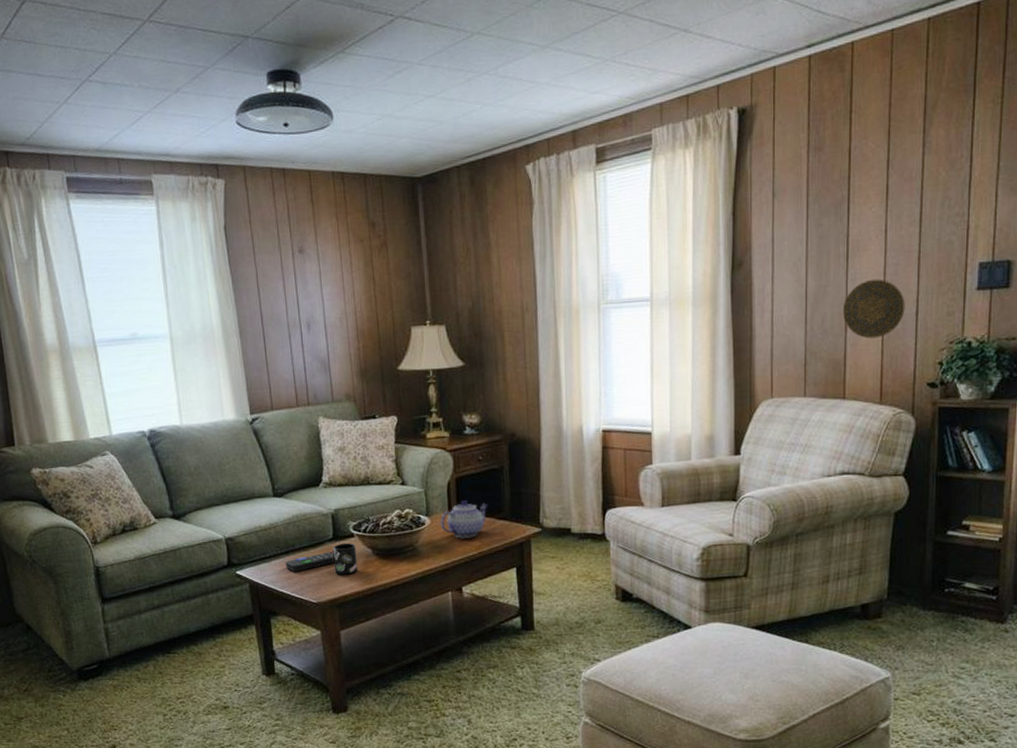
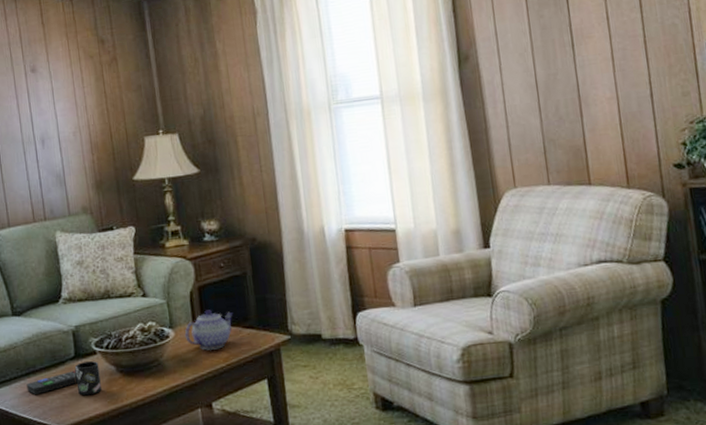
decorative plate: present [842,279,905,339] -> none [575,64,639,124]

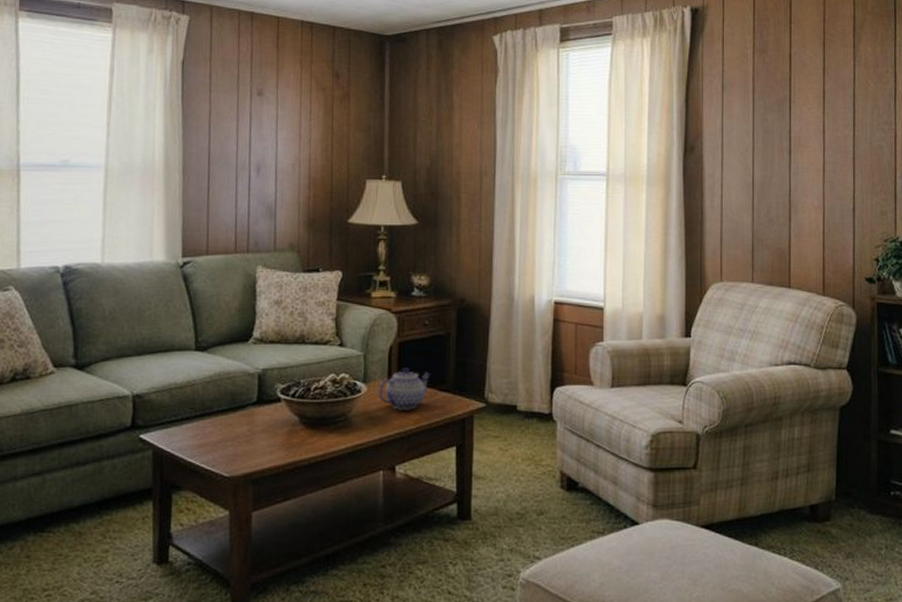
remote control: present [26,370,77,395] -> none [199,417,256,440]
mug: present [74,361,101,396] -> none [253,409,282,445]

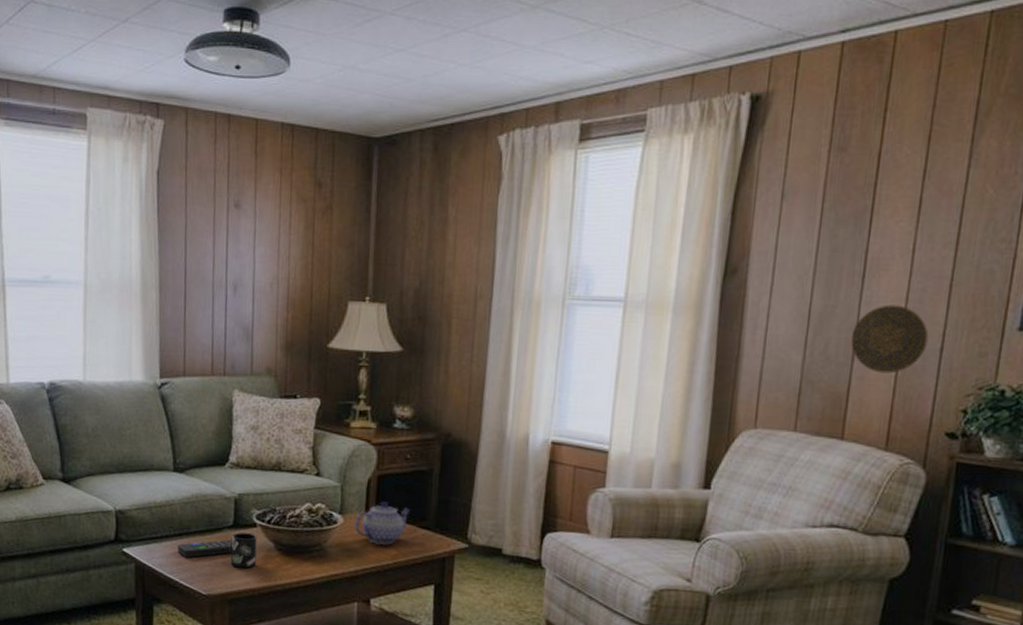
remote control: none [199,417,256,440] -> present [177,539,232,558]
mug: none [253,409,282,445] -> present [229,532,257,569]
decorative plate: none [786,174,843,231] -> present [850,304,929,374]

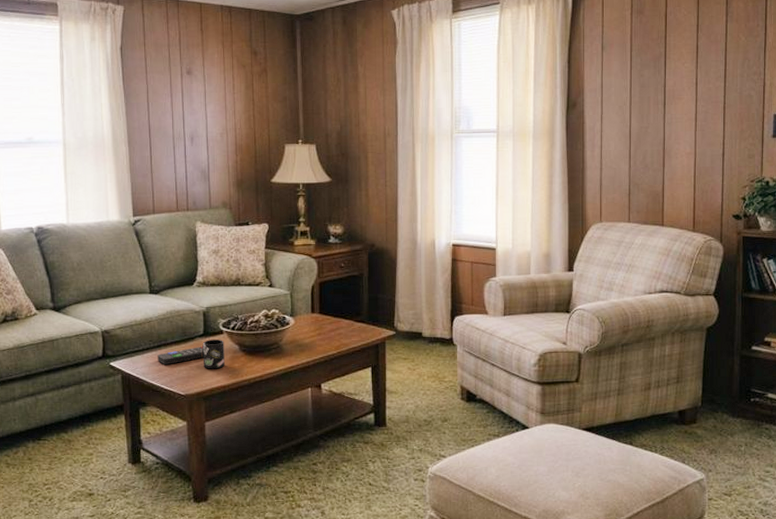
teapot: present [354,501,411,545] -> none [303,303,348,338]
decorative plate: present [850,304,929,374] -> none [660,124,713,175]

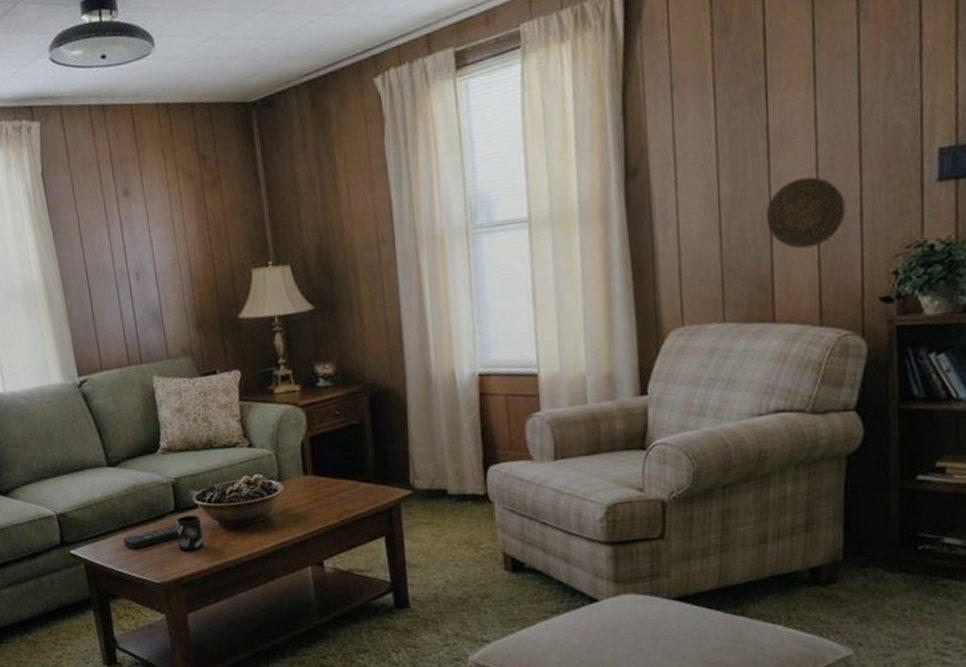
decorative plate: none [660,124,713,175] -> present [765,176,846,249]

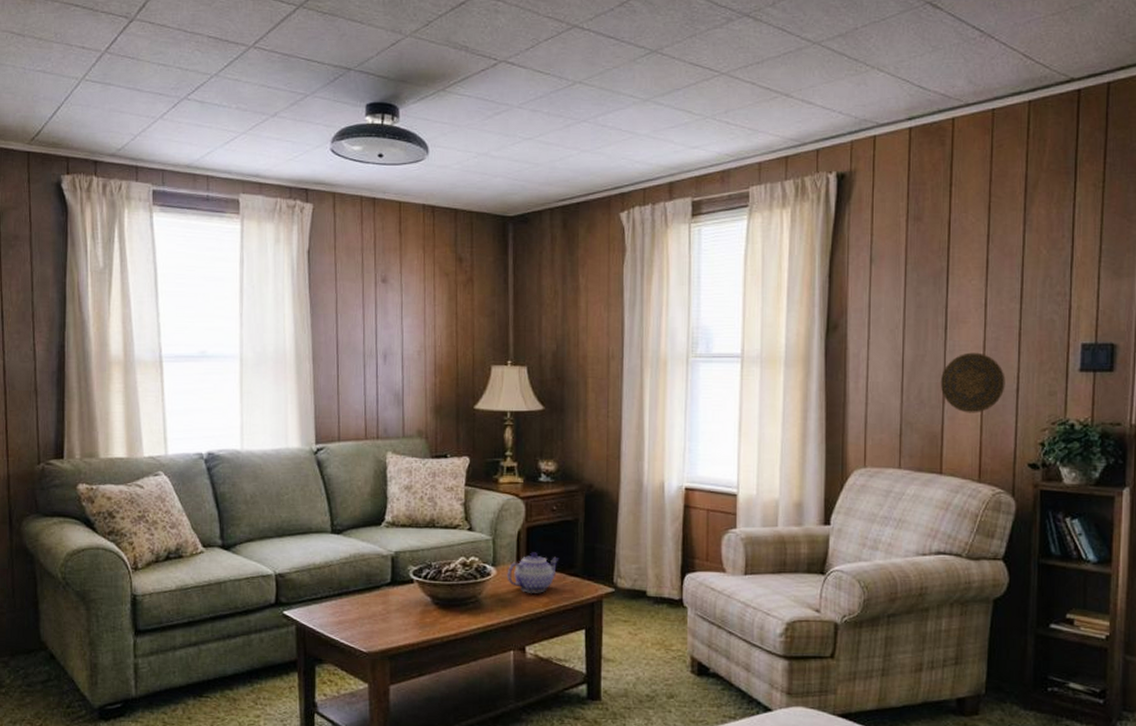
remote control: present [123,525,178,550] -> none [337,597,390,617]
mug: present [174,515,204,551] -> none [388,589,415,624]
teapot: none [294,462,349,505] -> present [506,552,560,593]

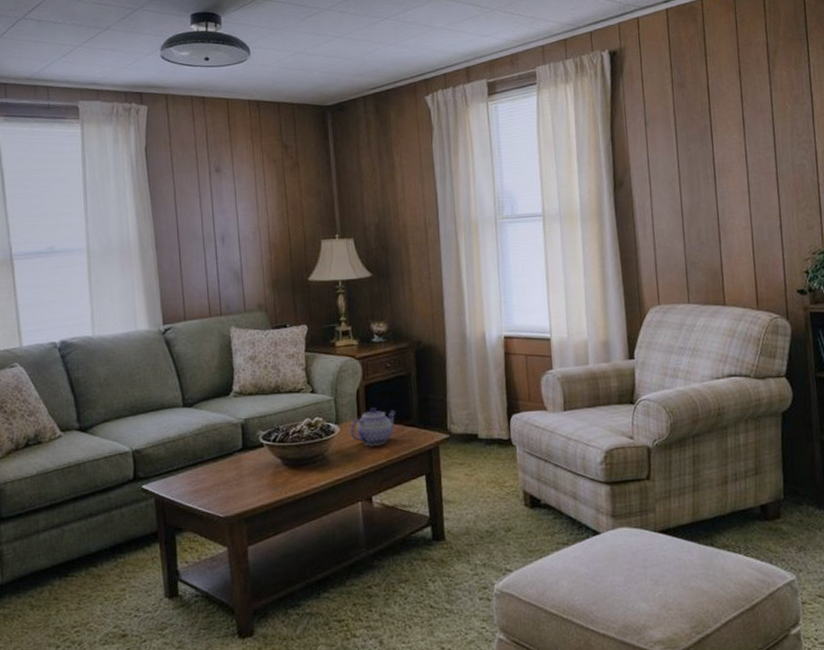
decorative plate: present [940,352,1005,413] -> none [715,197,770,250]

